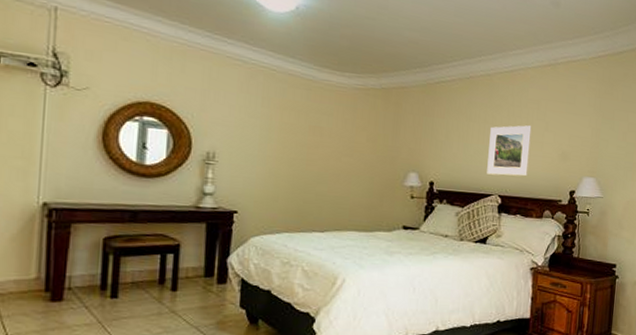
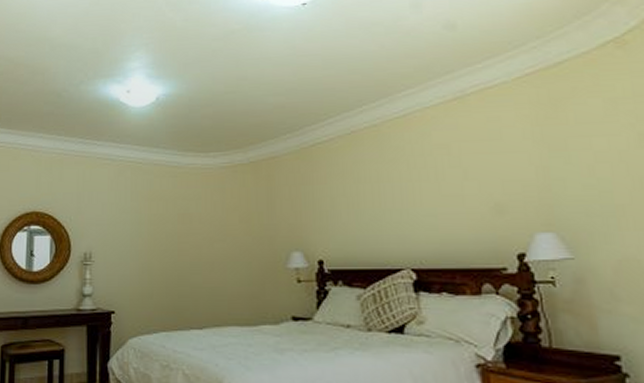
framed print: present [487,125,532,177] -> none [387,177,448,244]

